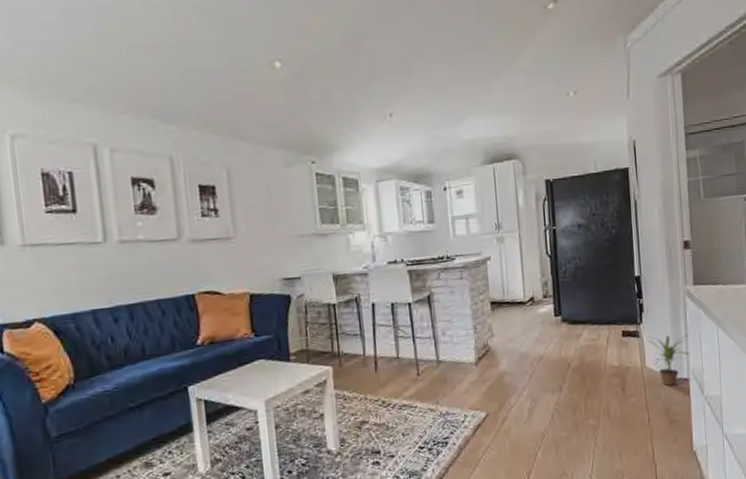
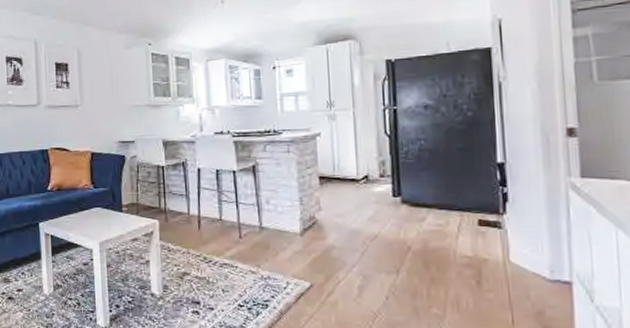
potted plant: present [646,334,691,386] -> none [511,229,575,287]

